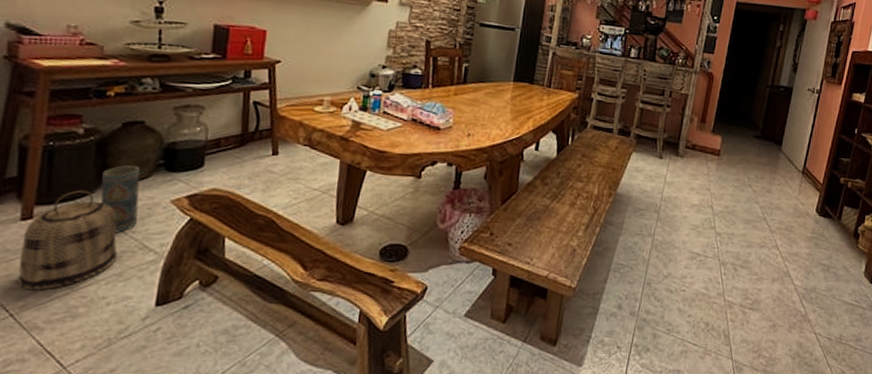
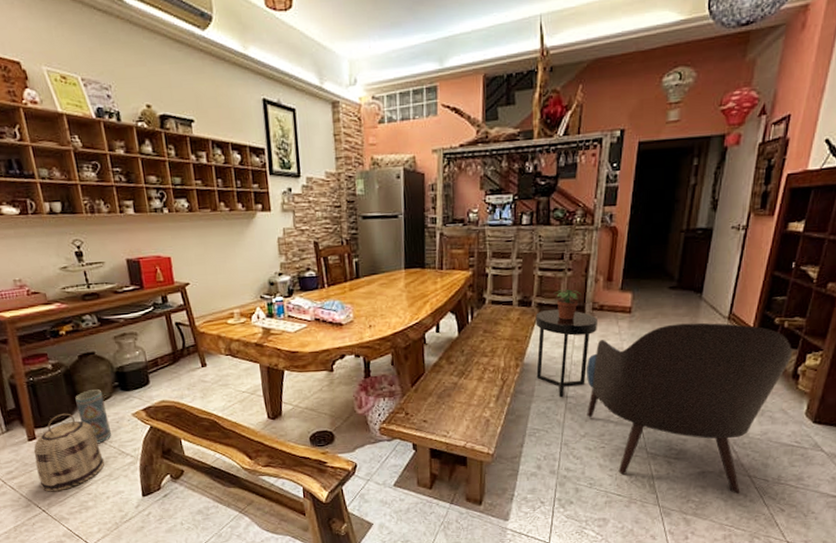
side table: none [627,142,689,234] -> present [535,310,597,398]
potted plant: none [652,124,677,156] -> present [554,289,581,321]
armchair: none [671,171,854,352] -> present [587,322,792,494]

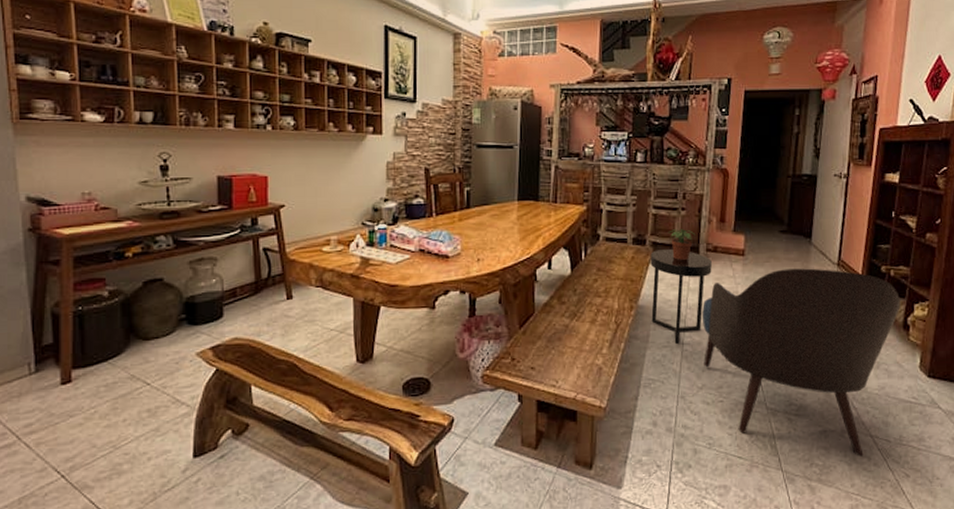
basket: present [33,413,105,492] -> none [65,350,153,451]
vase: present [75,389,111,444] -> none [130,323,167,390]

